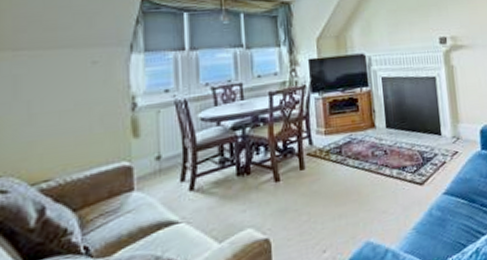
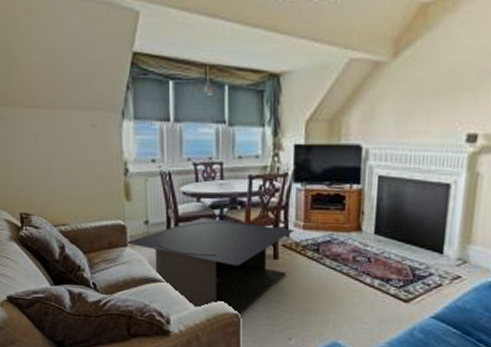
coffee table: none [134,136,317,243] -> present [128,218,295,315]

